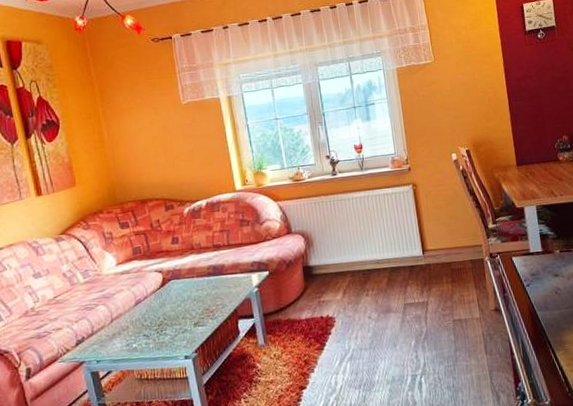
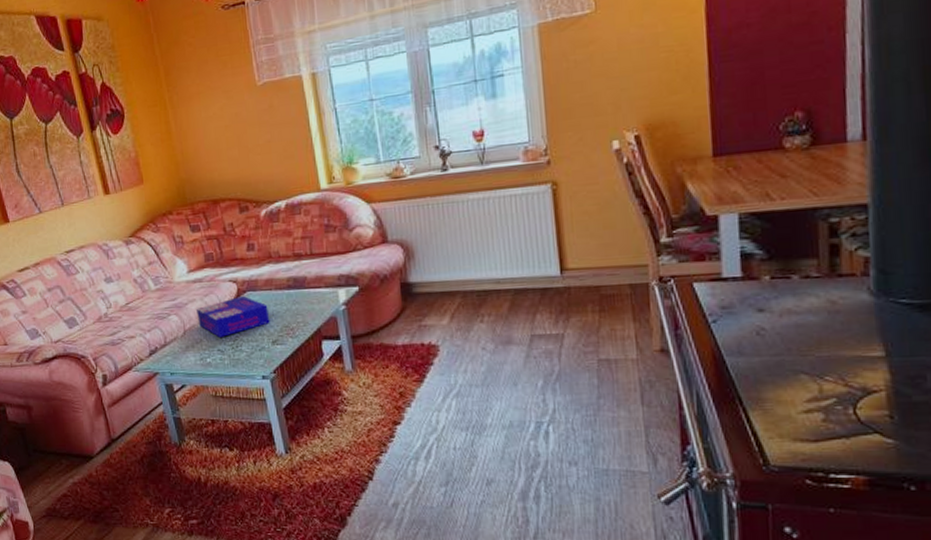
board game: none [123,284,193,323] -> present [195,296,270,337]

